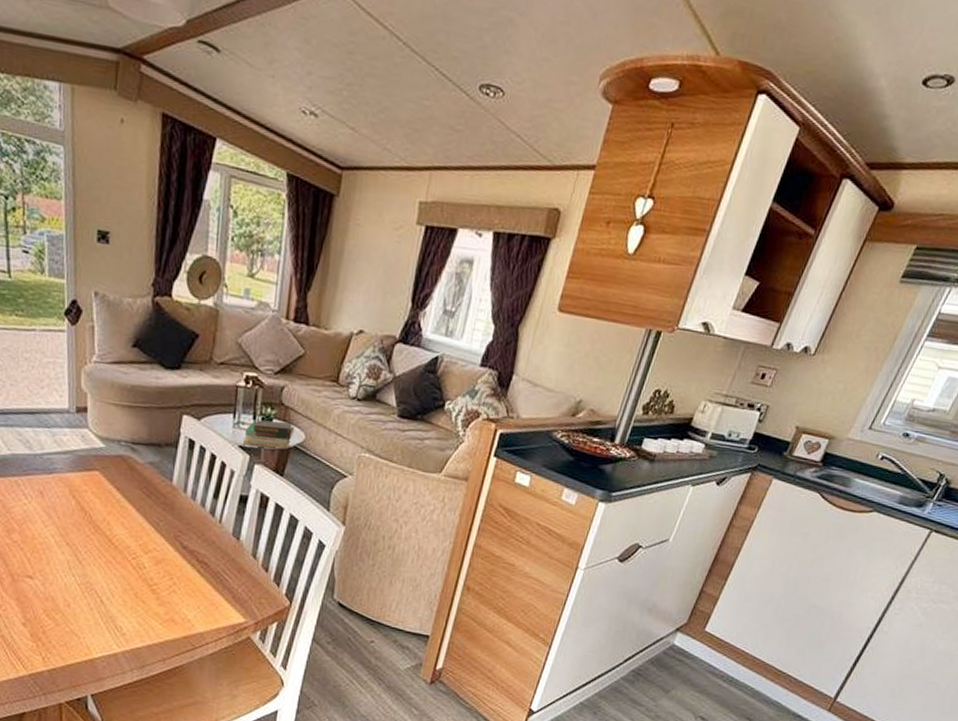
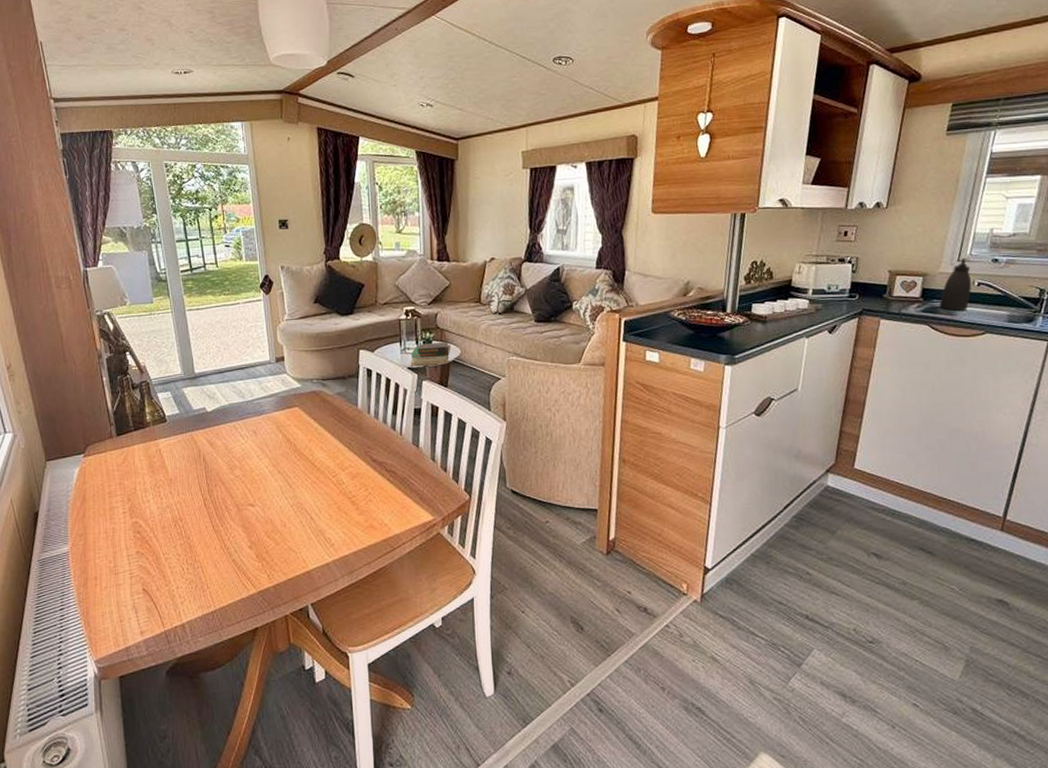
soap dispenser: none [835,426,882,485] -> present [939,257,972,312]

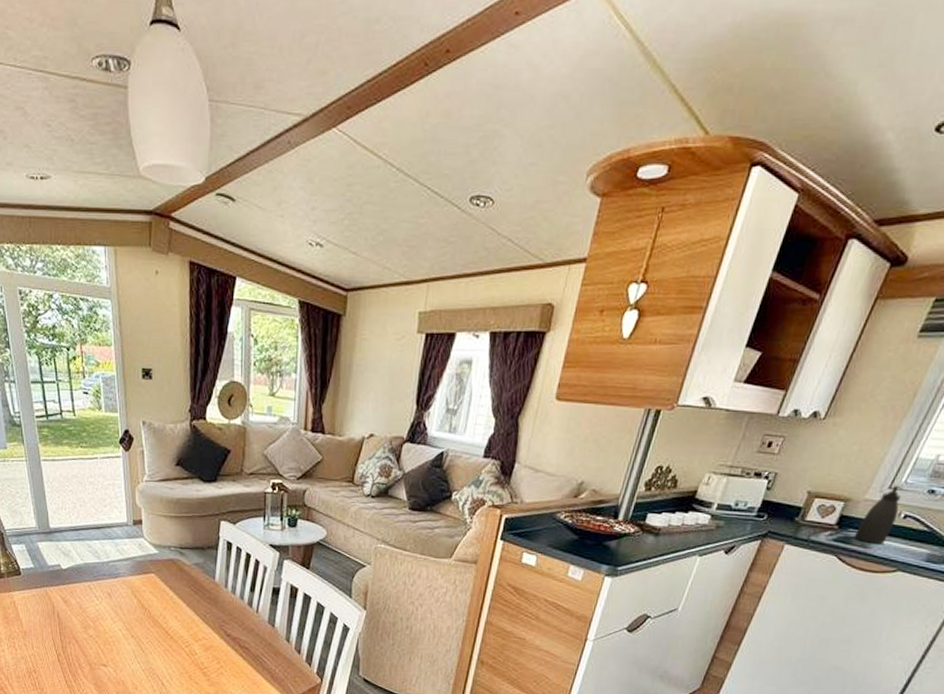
books: present [410,341,452,367] -> none [273,521,317,545]

